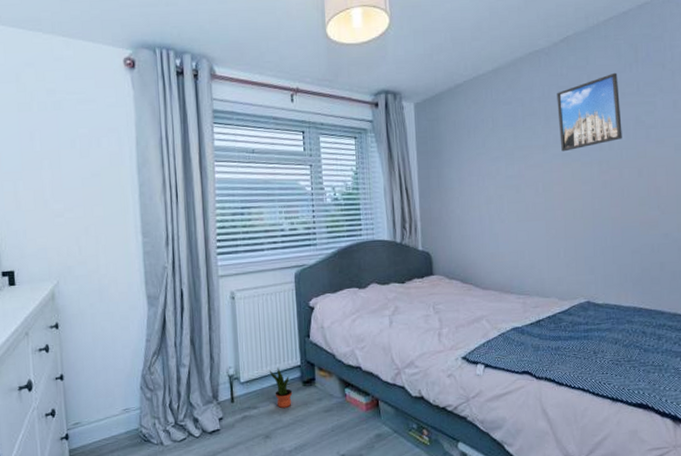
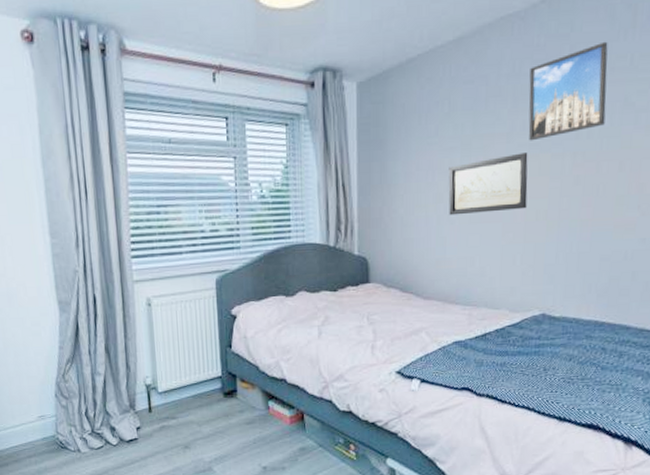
potted plant: present [269,368,293,409] -> none [188,378,213,420]
wall art: none [496,161,565,215] -> present [448,153,528,216]

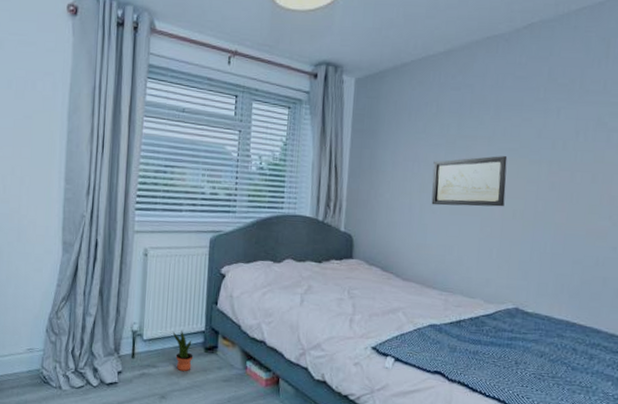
potted plant: none [188,378,213,420] -> present [172,330,194,372]
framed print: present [528,41,608,141] -> none [508,67,583,147]

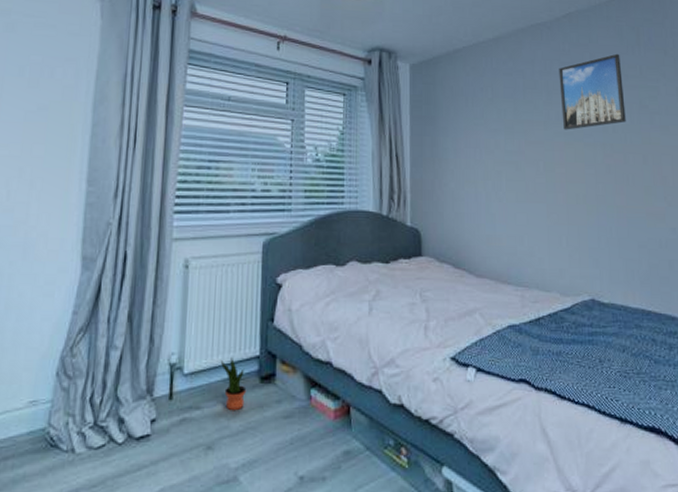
wall art: present [431,156,508,207] -> none [494,140,567,193]
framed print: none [508,67,583,147] -> present [559,53,626,130]

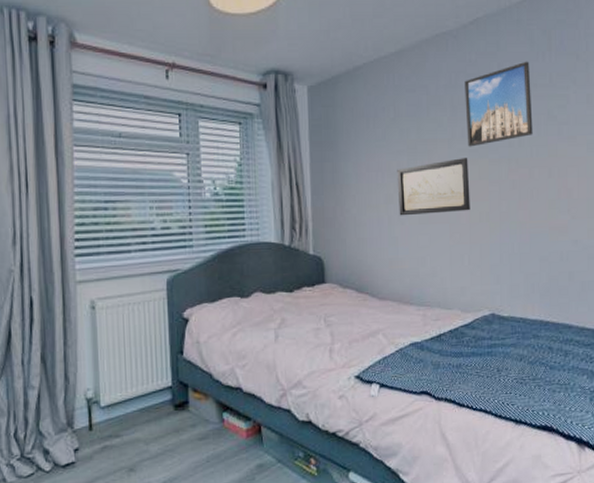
potted plant: present [220,357,247,411] -> none [134,389,162,437]
wall art: none [494,140,567,193] -> present [397,158,470,216]

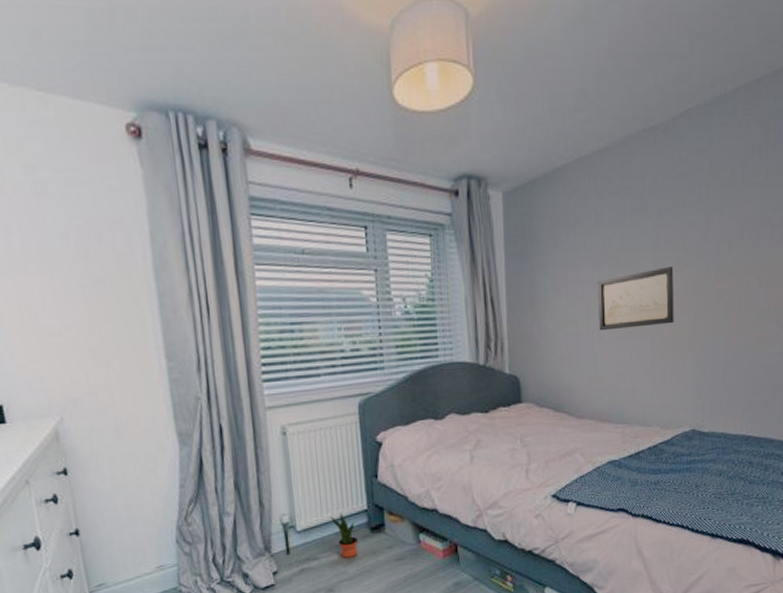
potted plant: none [134,389,162,437] -> present [330,513,359,559]
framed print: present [465,61,533,147] -> none [672,157,745,255]

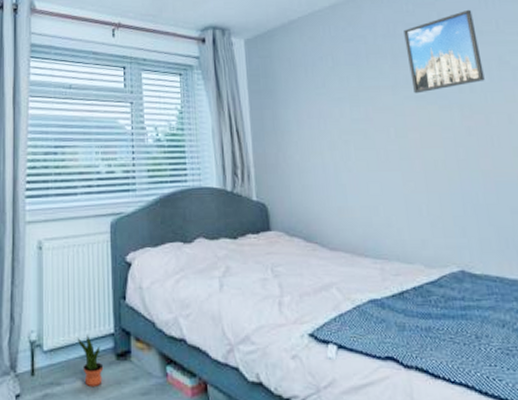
wall art: present [597,267,674,331] -> none [339,104,423,163]
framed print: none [672,157,745,255] -> present [404,9,485,94]

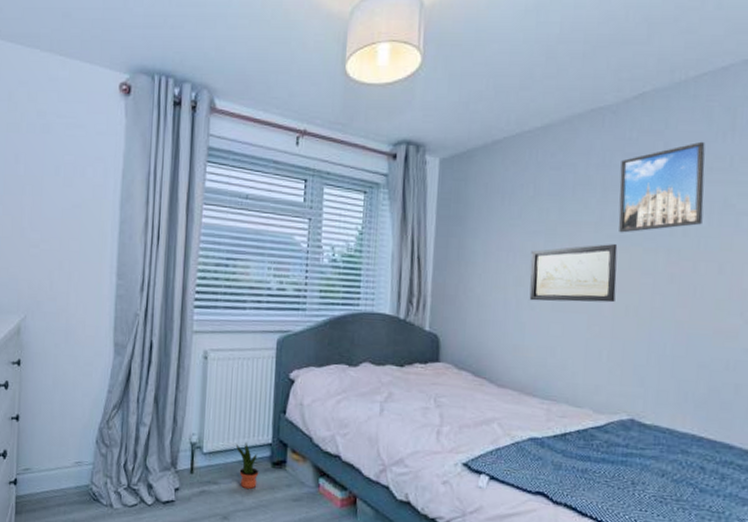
wall art: none [339,104,423,163] -> present [529,244,618,303]

